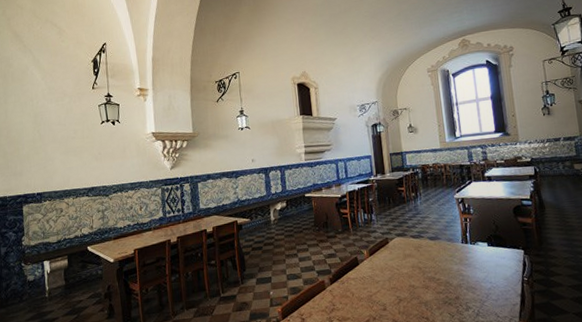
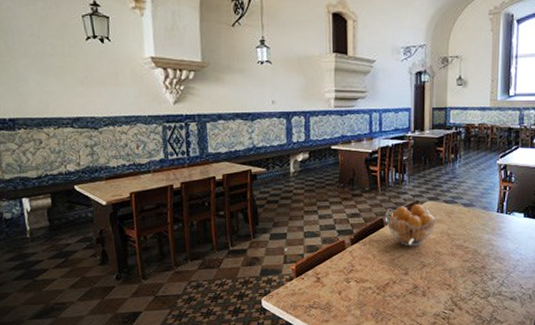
fruit basket: none [358,241,406,283] -> present [385,204,436,247]

